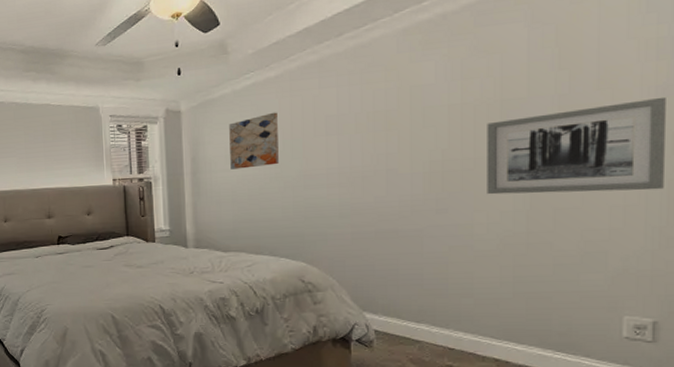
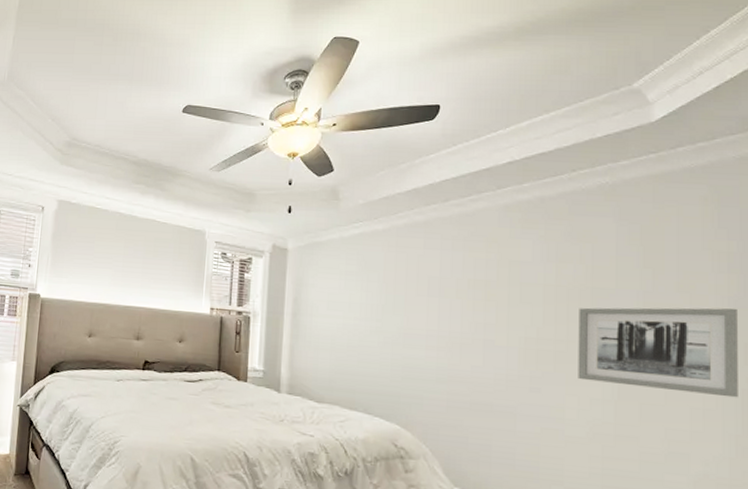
wall art: present [229,112,279,170] -> none [332,265,382,319]

